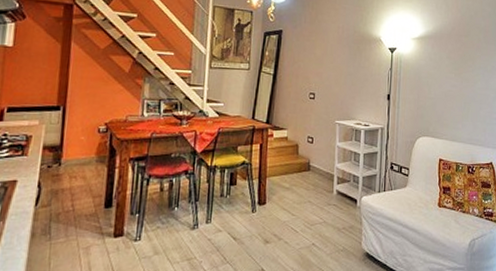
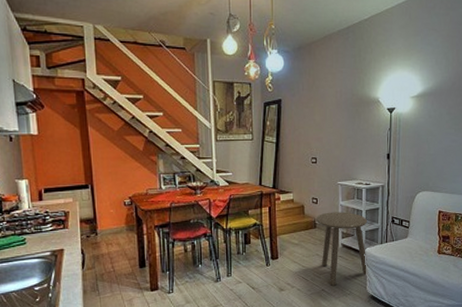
side table: none [309,153,365,239] -> present [315,212,368,286]

